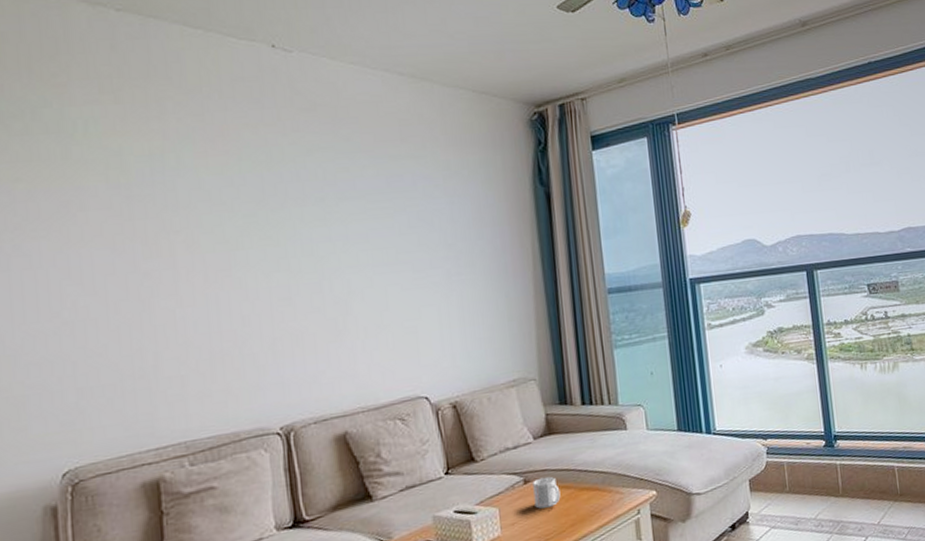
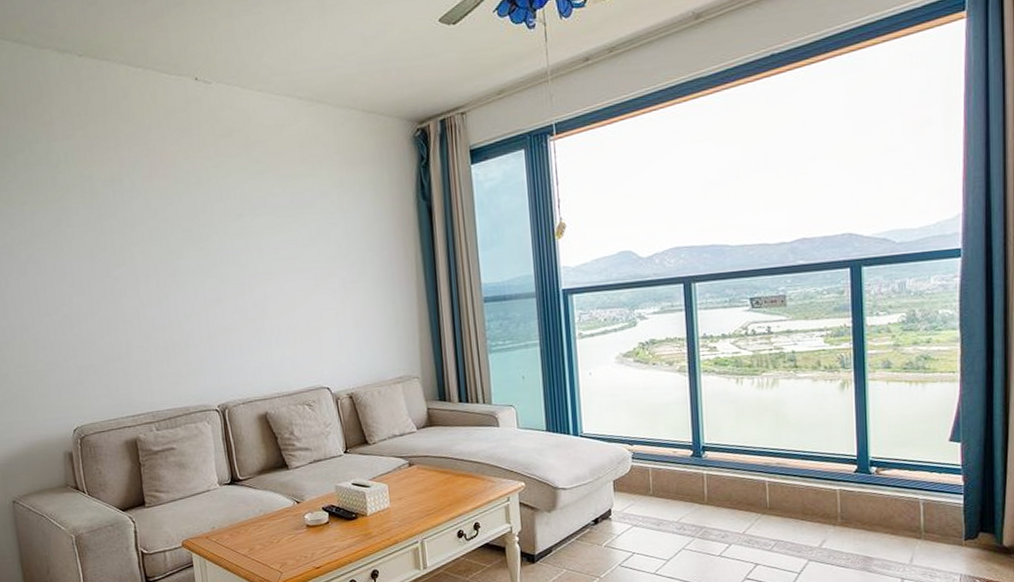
mug: present [533,476,561,509] -> none [416,462,440,488]

